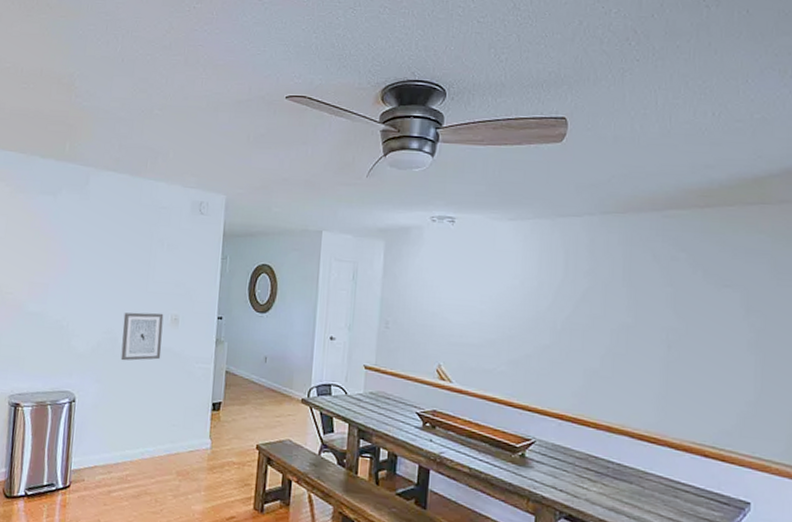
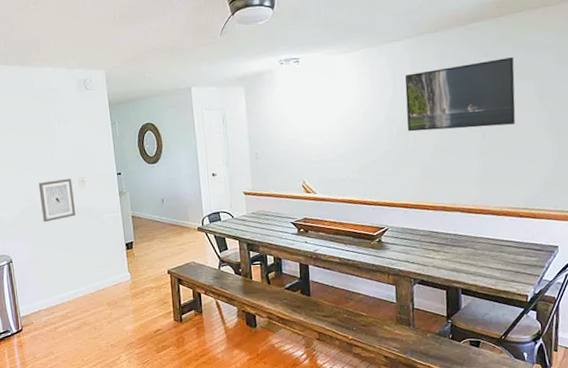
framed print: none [575,257,717,339] -> present [405,57,516,132]

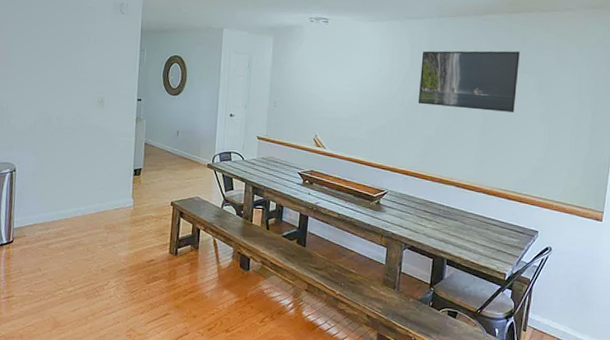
wall art: present [38,178,76,223] -> none [55,95,91,137]

